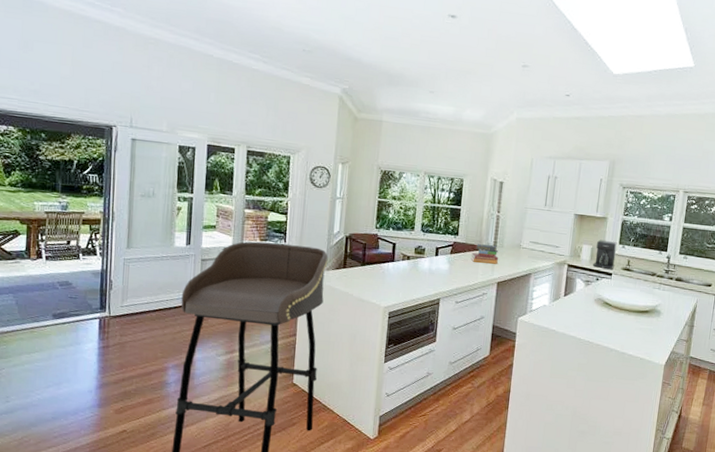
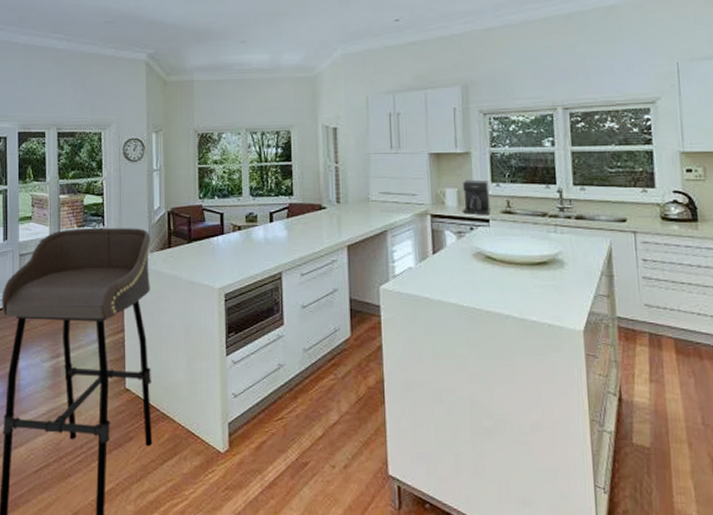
books: present [470,244,499,264] -> none [311,202,344,224]

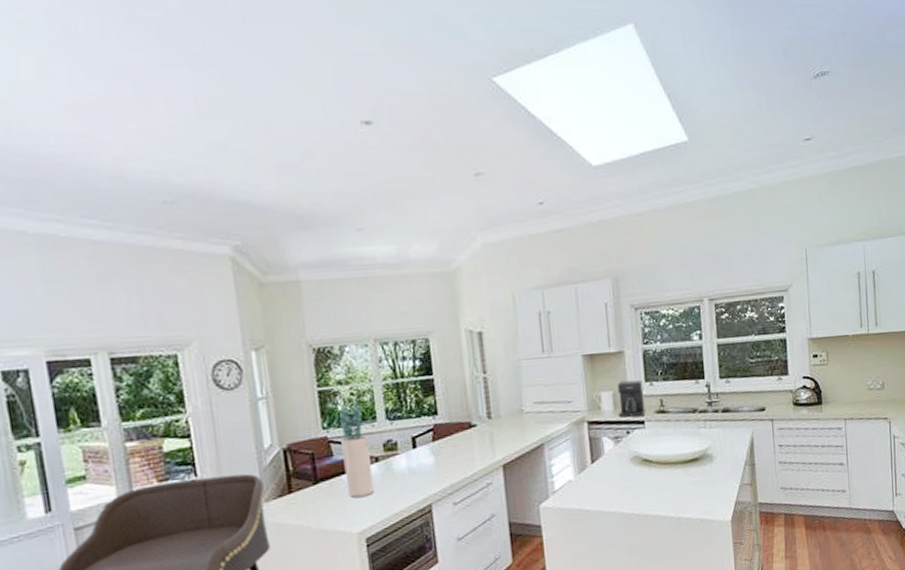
vase: none [212,175,236,259] -> present [338,397,375,498]

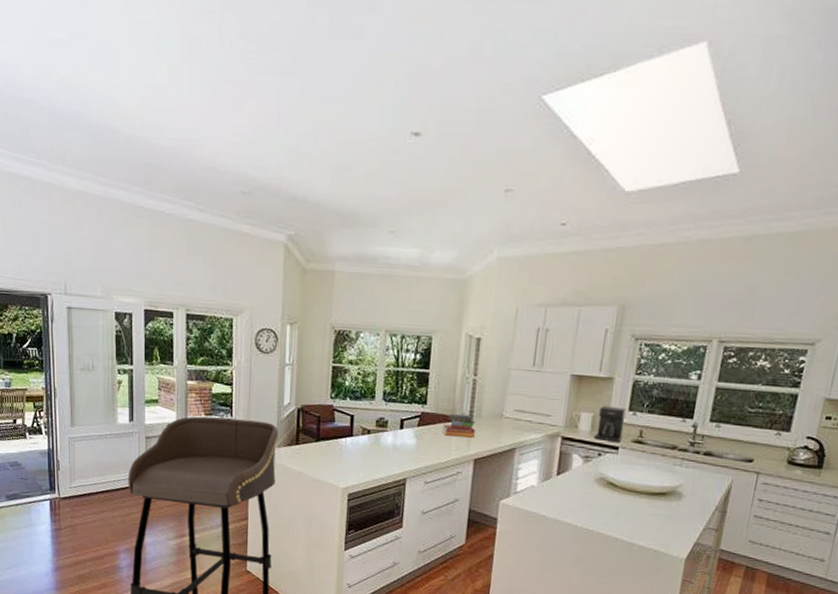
vase: present [338,397,375,498] -> none [341,377,365,461]
books: none [460,417,498,445] -> present [442,414,476,438]

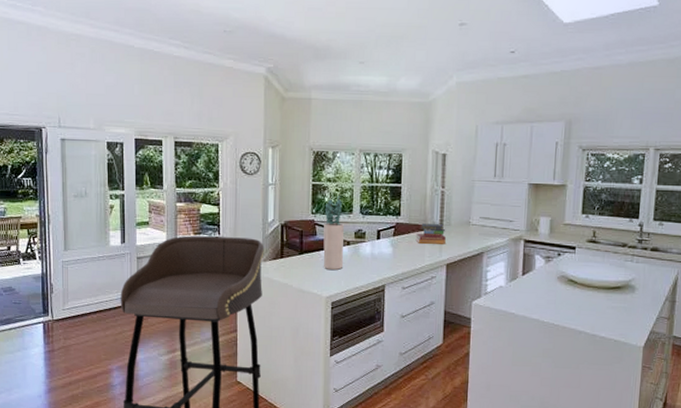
vase: none [341,377,365,461] -> present [323,193,344,271]
coffee maker: present [594,405,626,443] -> none [553,210,580,243]

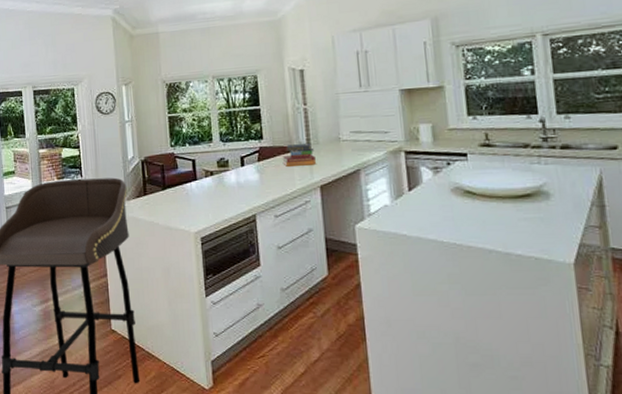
vase: present [323,193,344,271] -> none [183,122,209,204]

